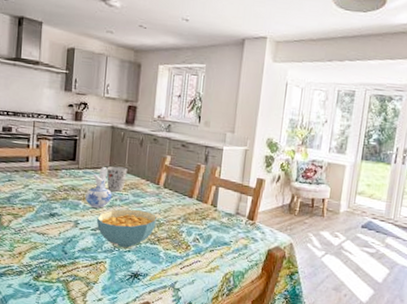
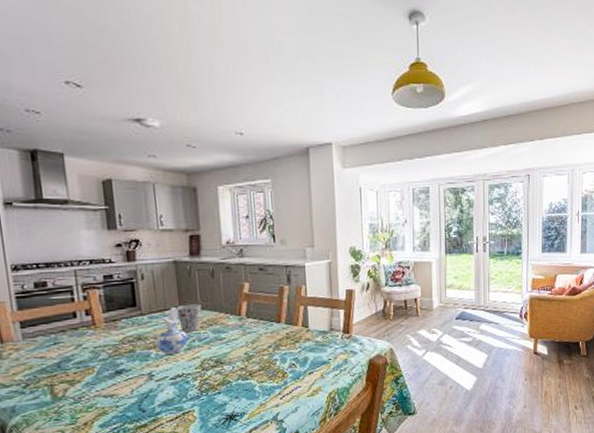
cereal bowl: present [96,209,158,248] -> none [174,346,246,391]

